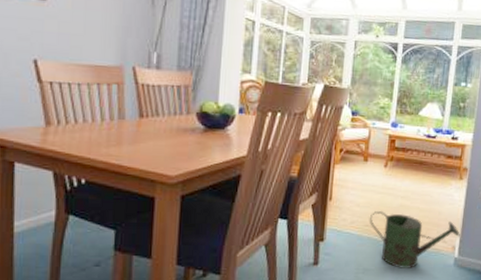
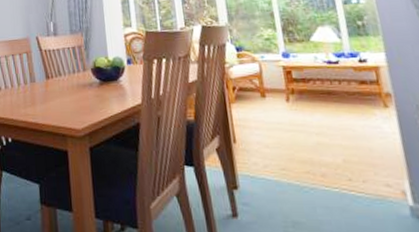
watering can: present [369,210,460,268] -> none [283,150,408,221]

